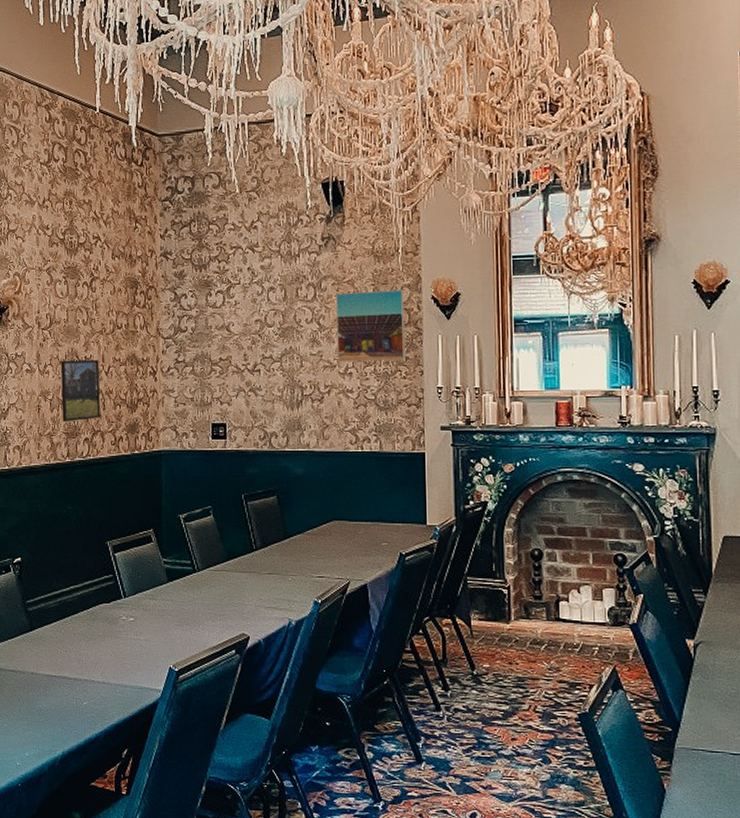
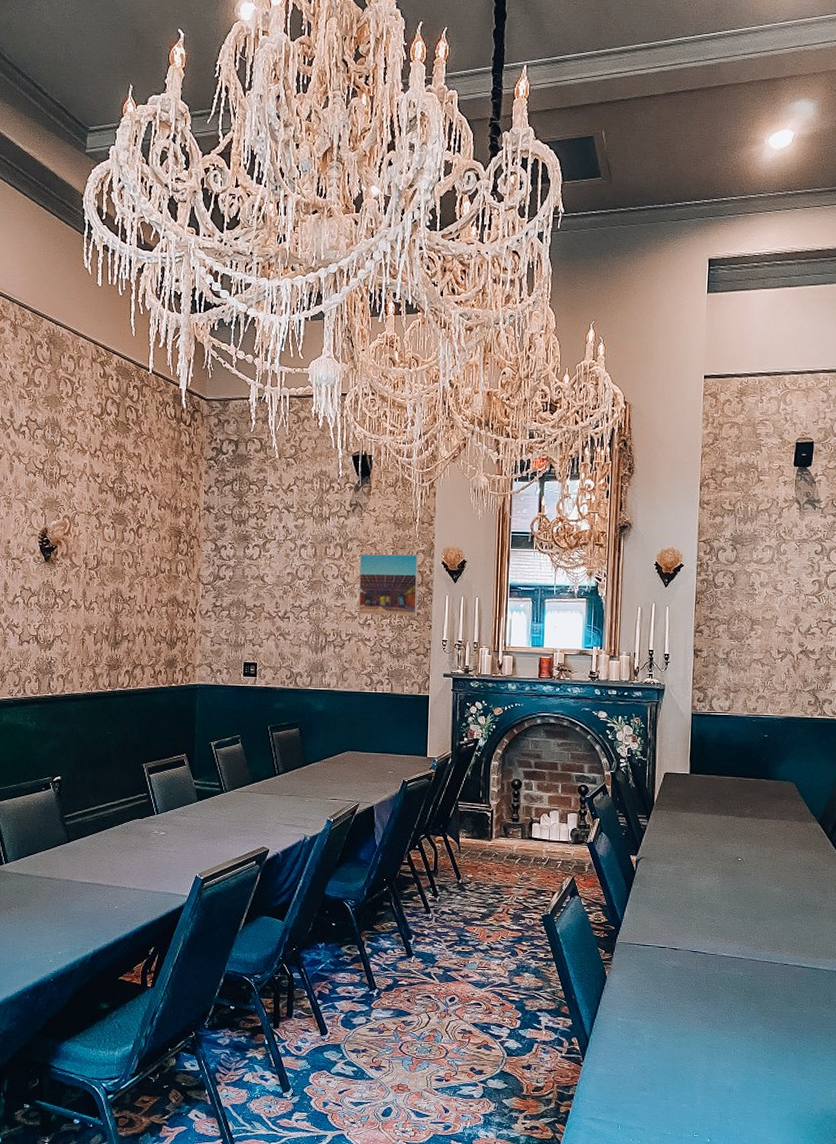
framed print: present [60,359,100,422] -> none [105,598,142,655]

